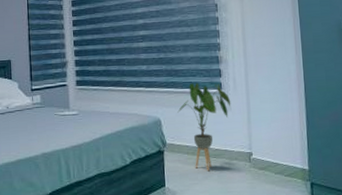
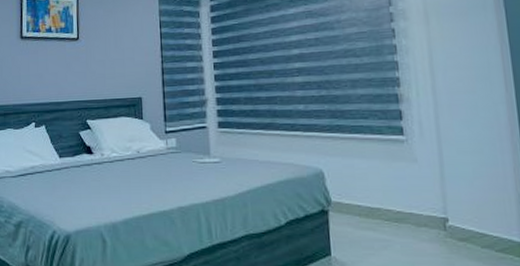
house plant: present [177,82,231,170] -> none [345,126,417,238]

